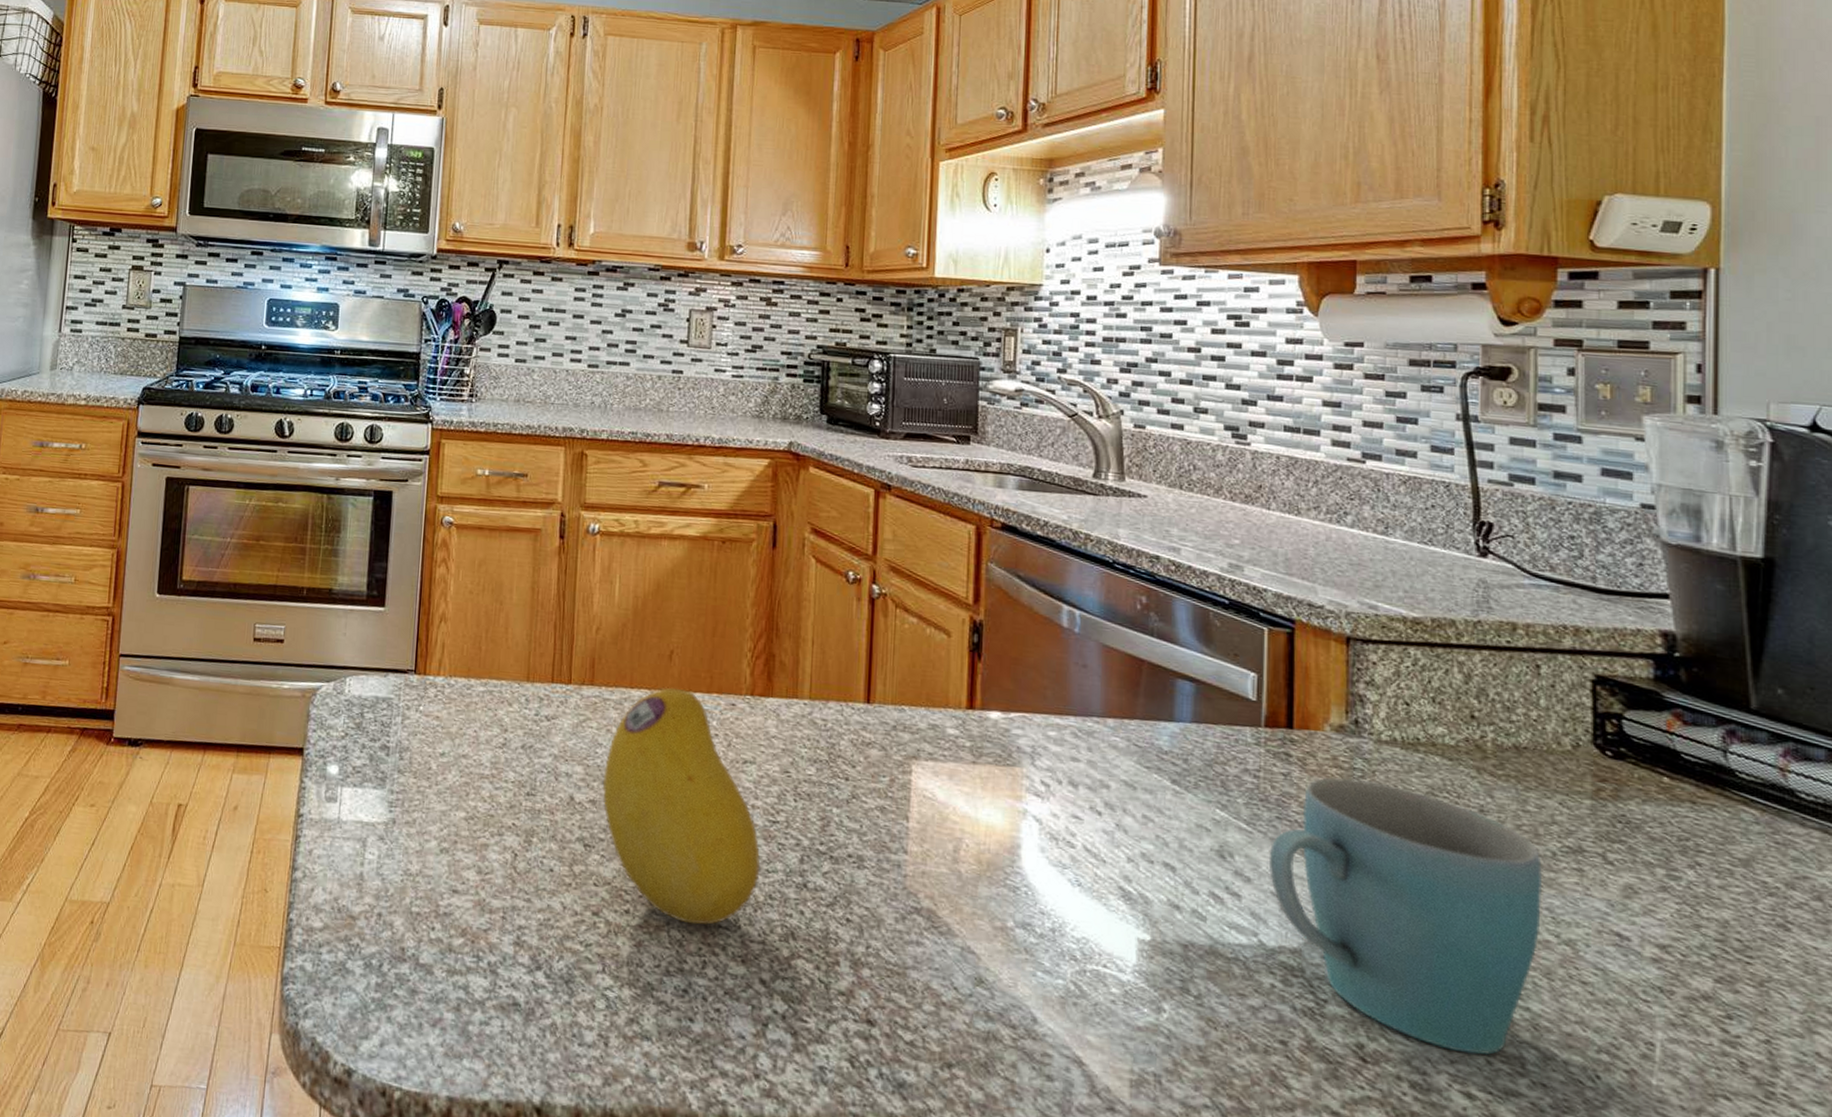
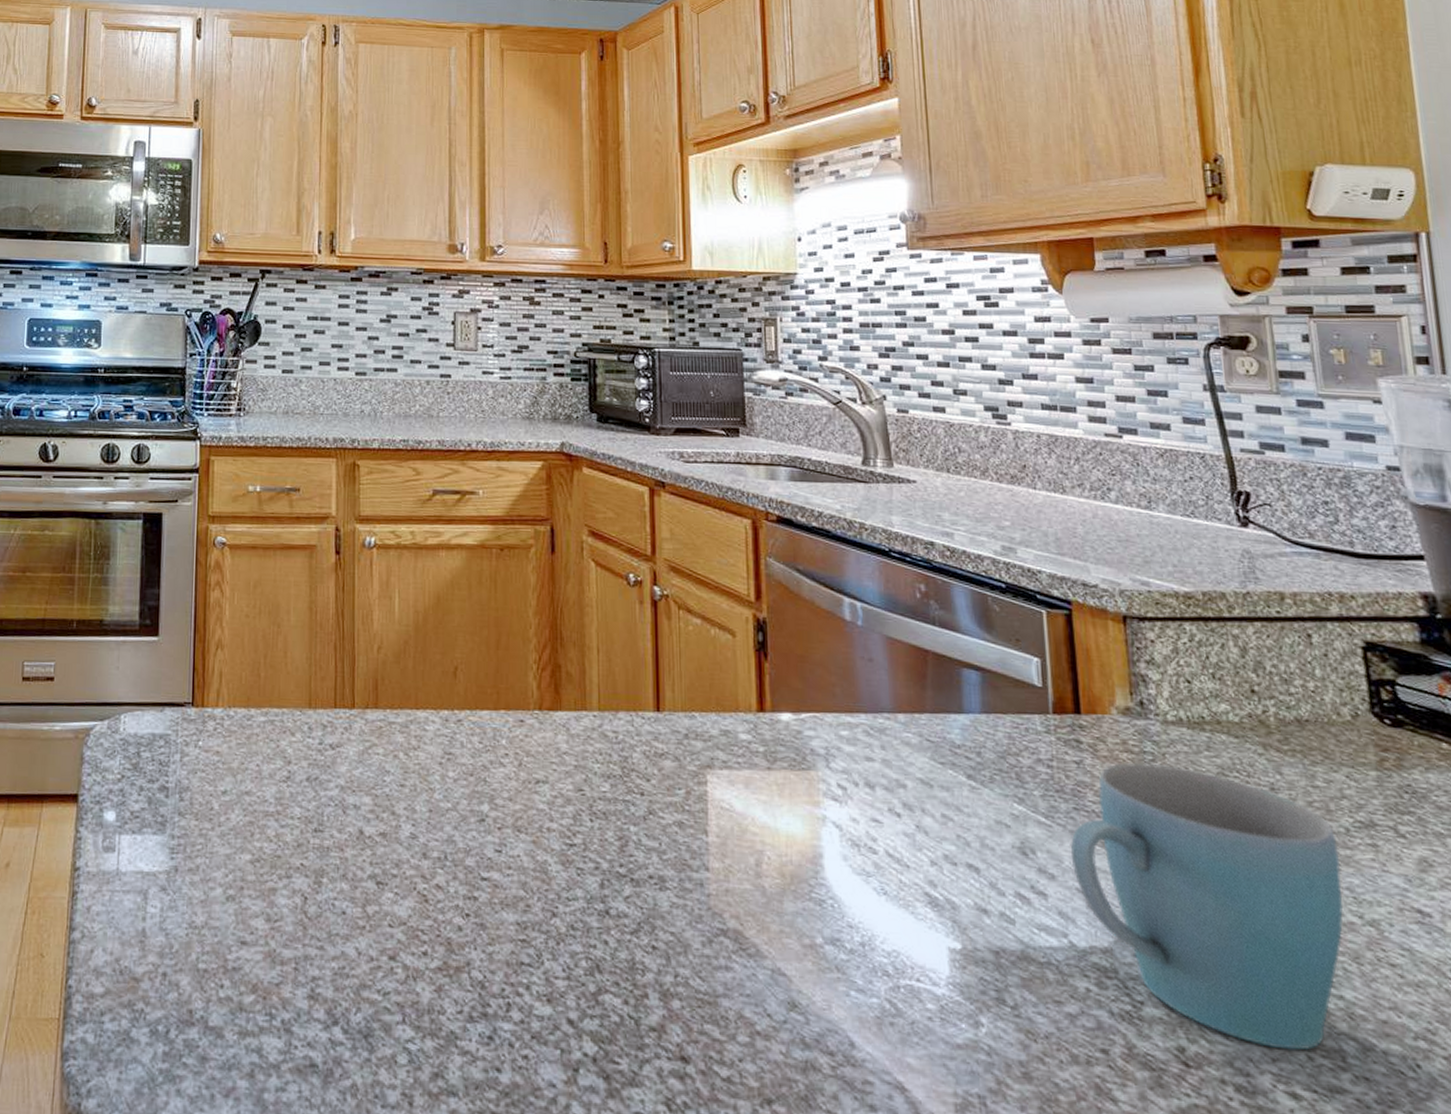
fruit: present [602,687,761,925] -> none [392,706,560,963]

